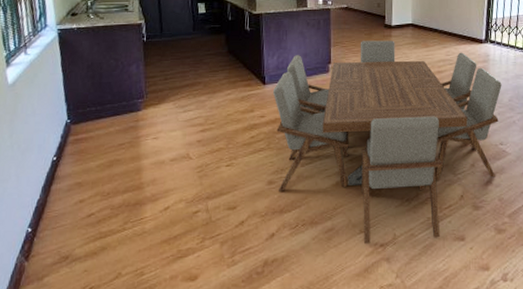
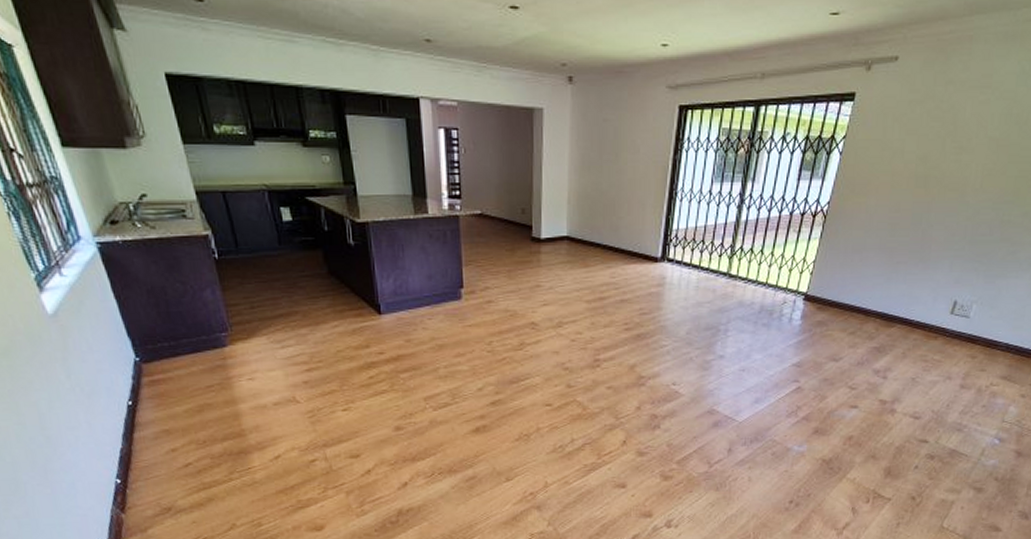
dining table: present [272,40,502,245] -> none [391,258,679,493]

